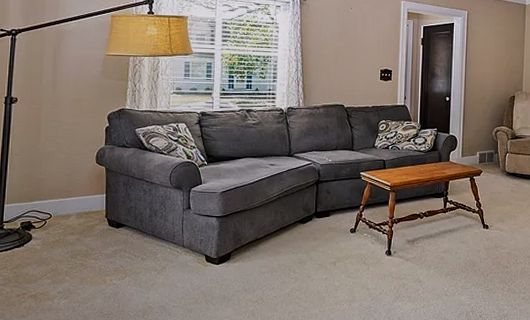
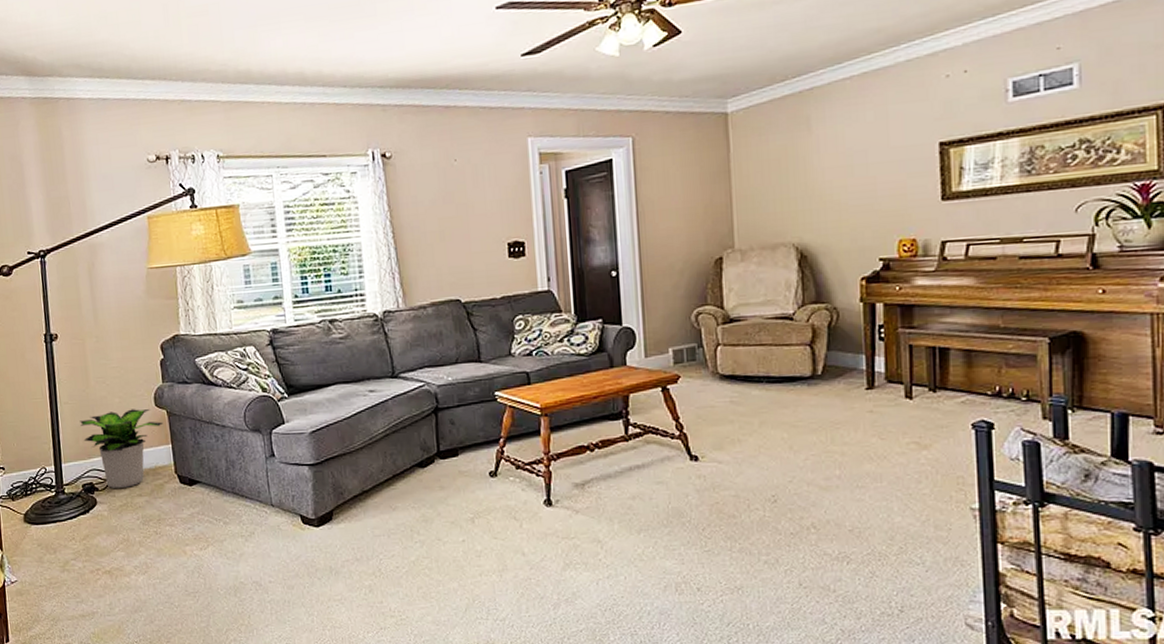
potted plant: none [27,164,101,228] -> present [80,408,164,489]

